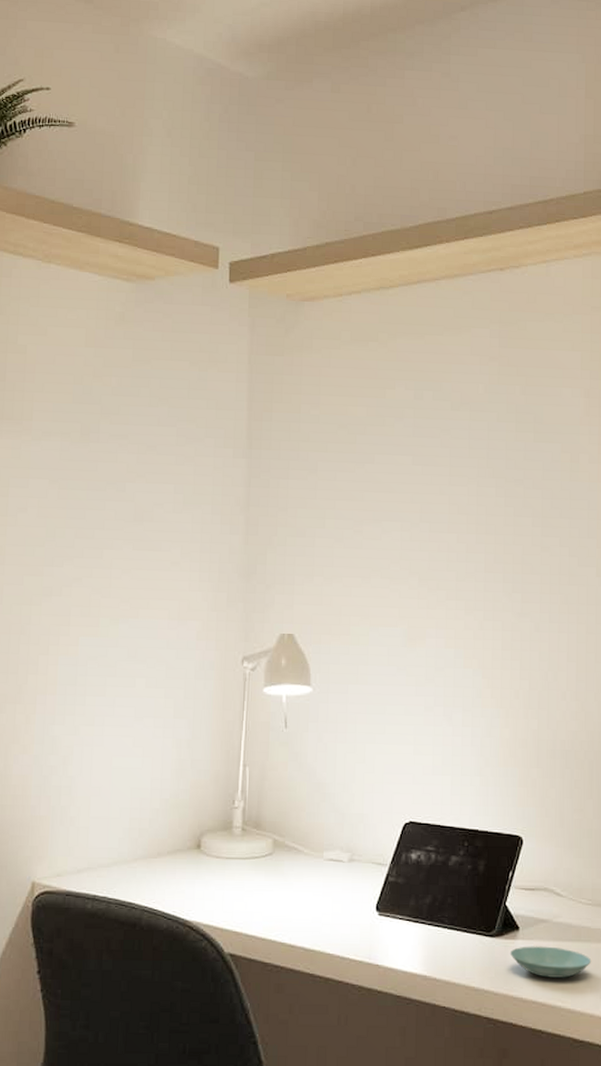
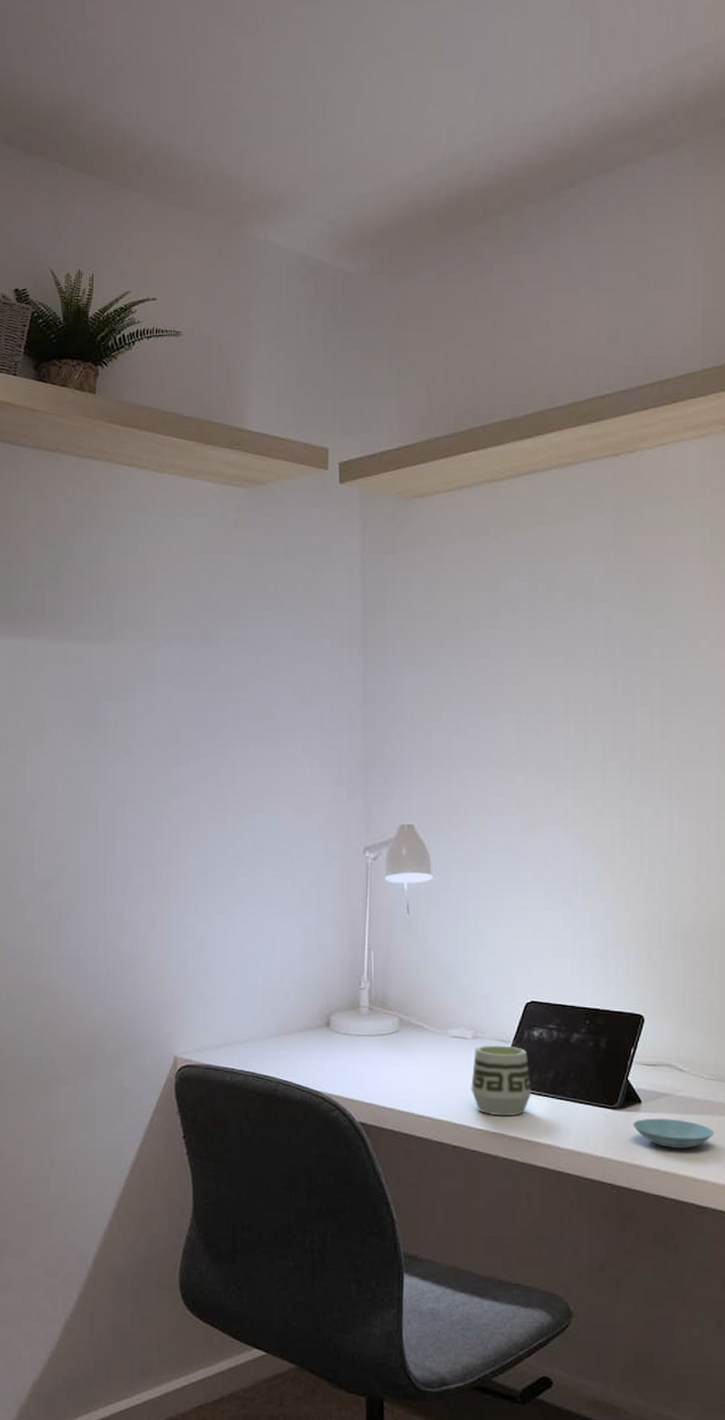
cup: none [346,868,408,946] -> present [471,1045,531,1116]

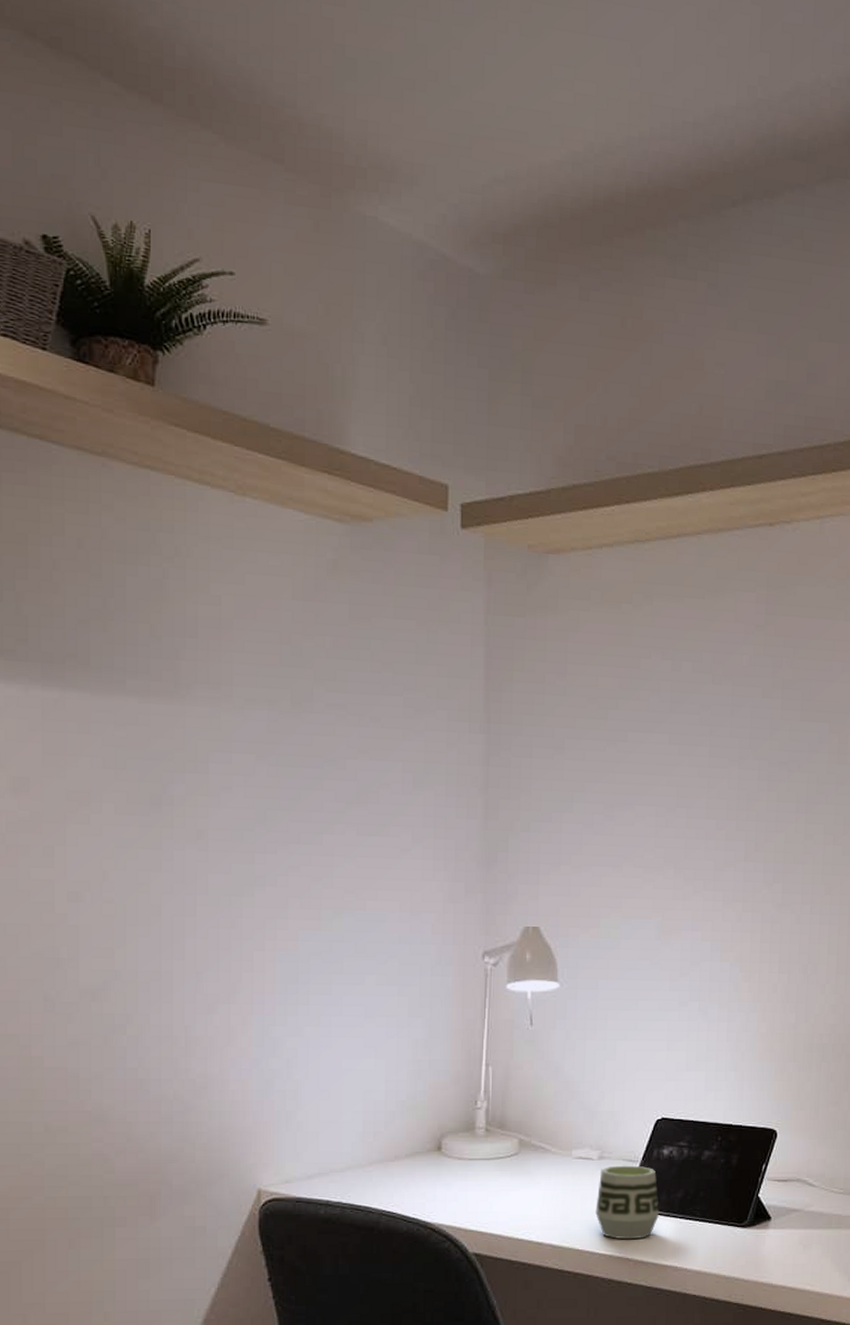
saucer: present [633,1118,715,1148] -> none [762,1234,841,1264]

